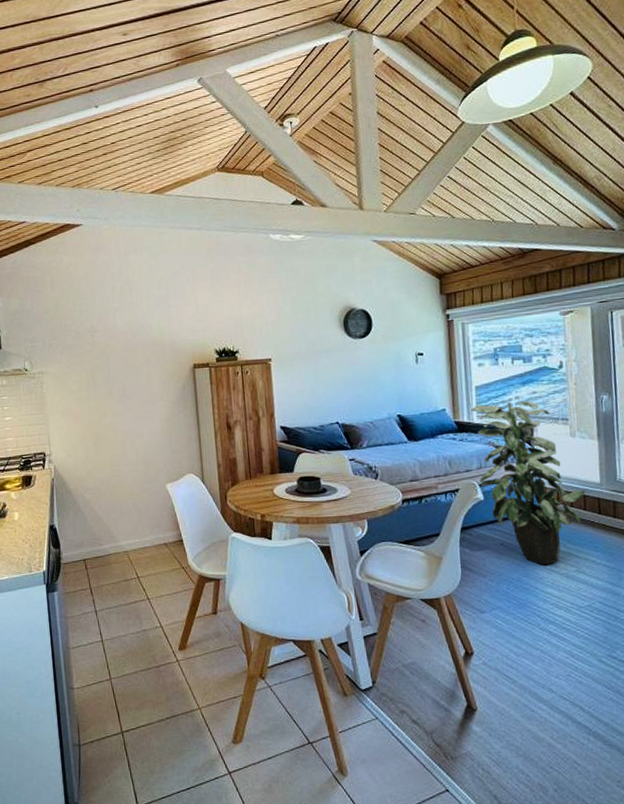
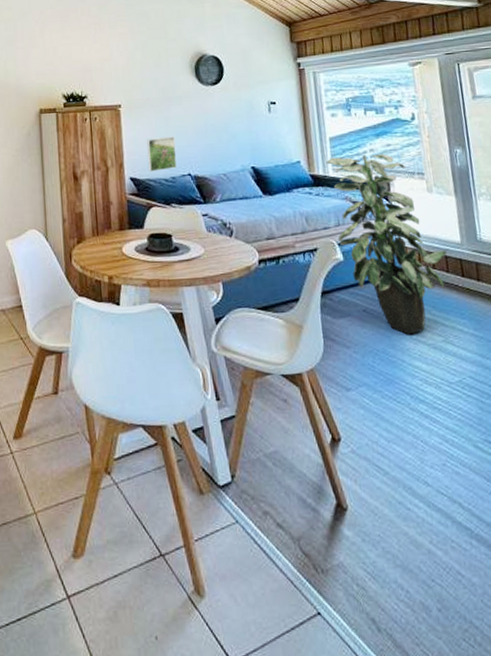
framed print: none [296,387,325,421] -> present [147,136,177,172]

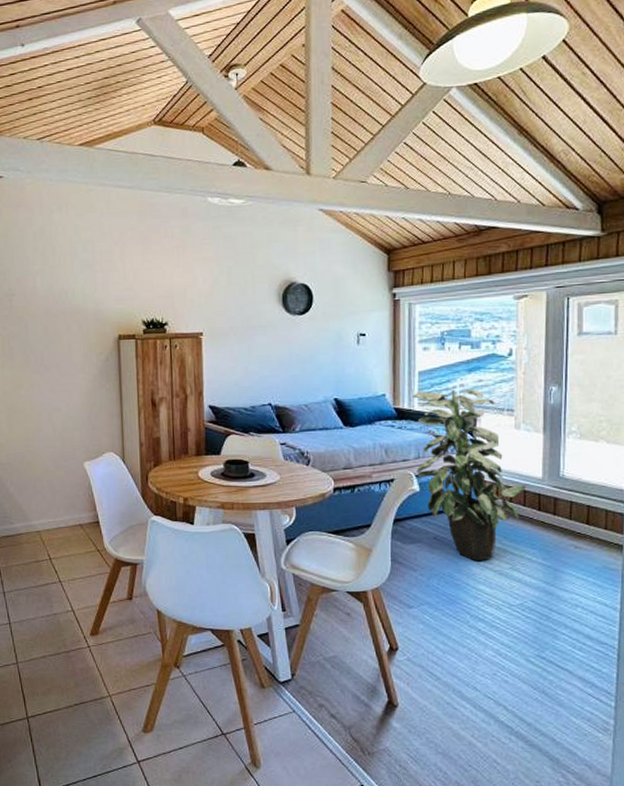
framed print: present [147,136,177,172] -> none [227,366,258,400]

